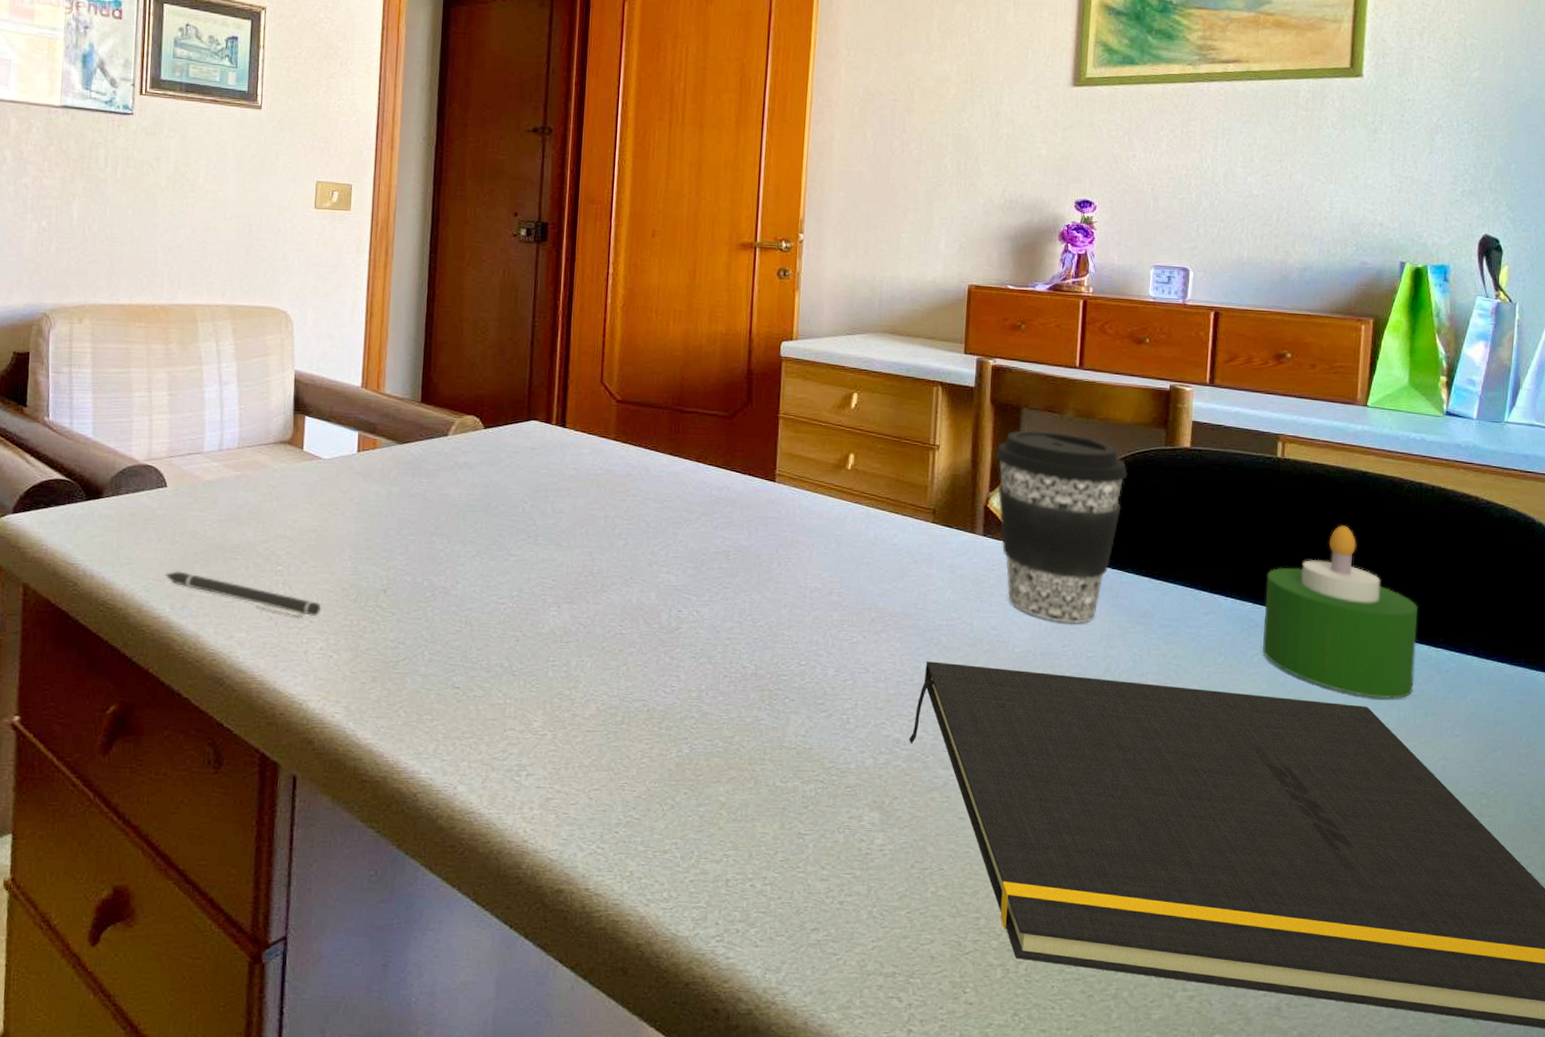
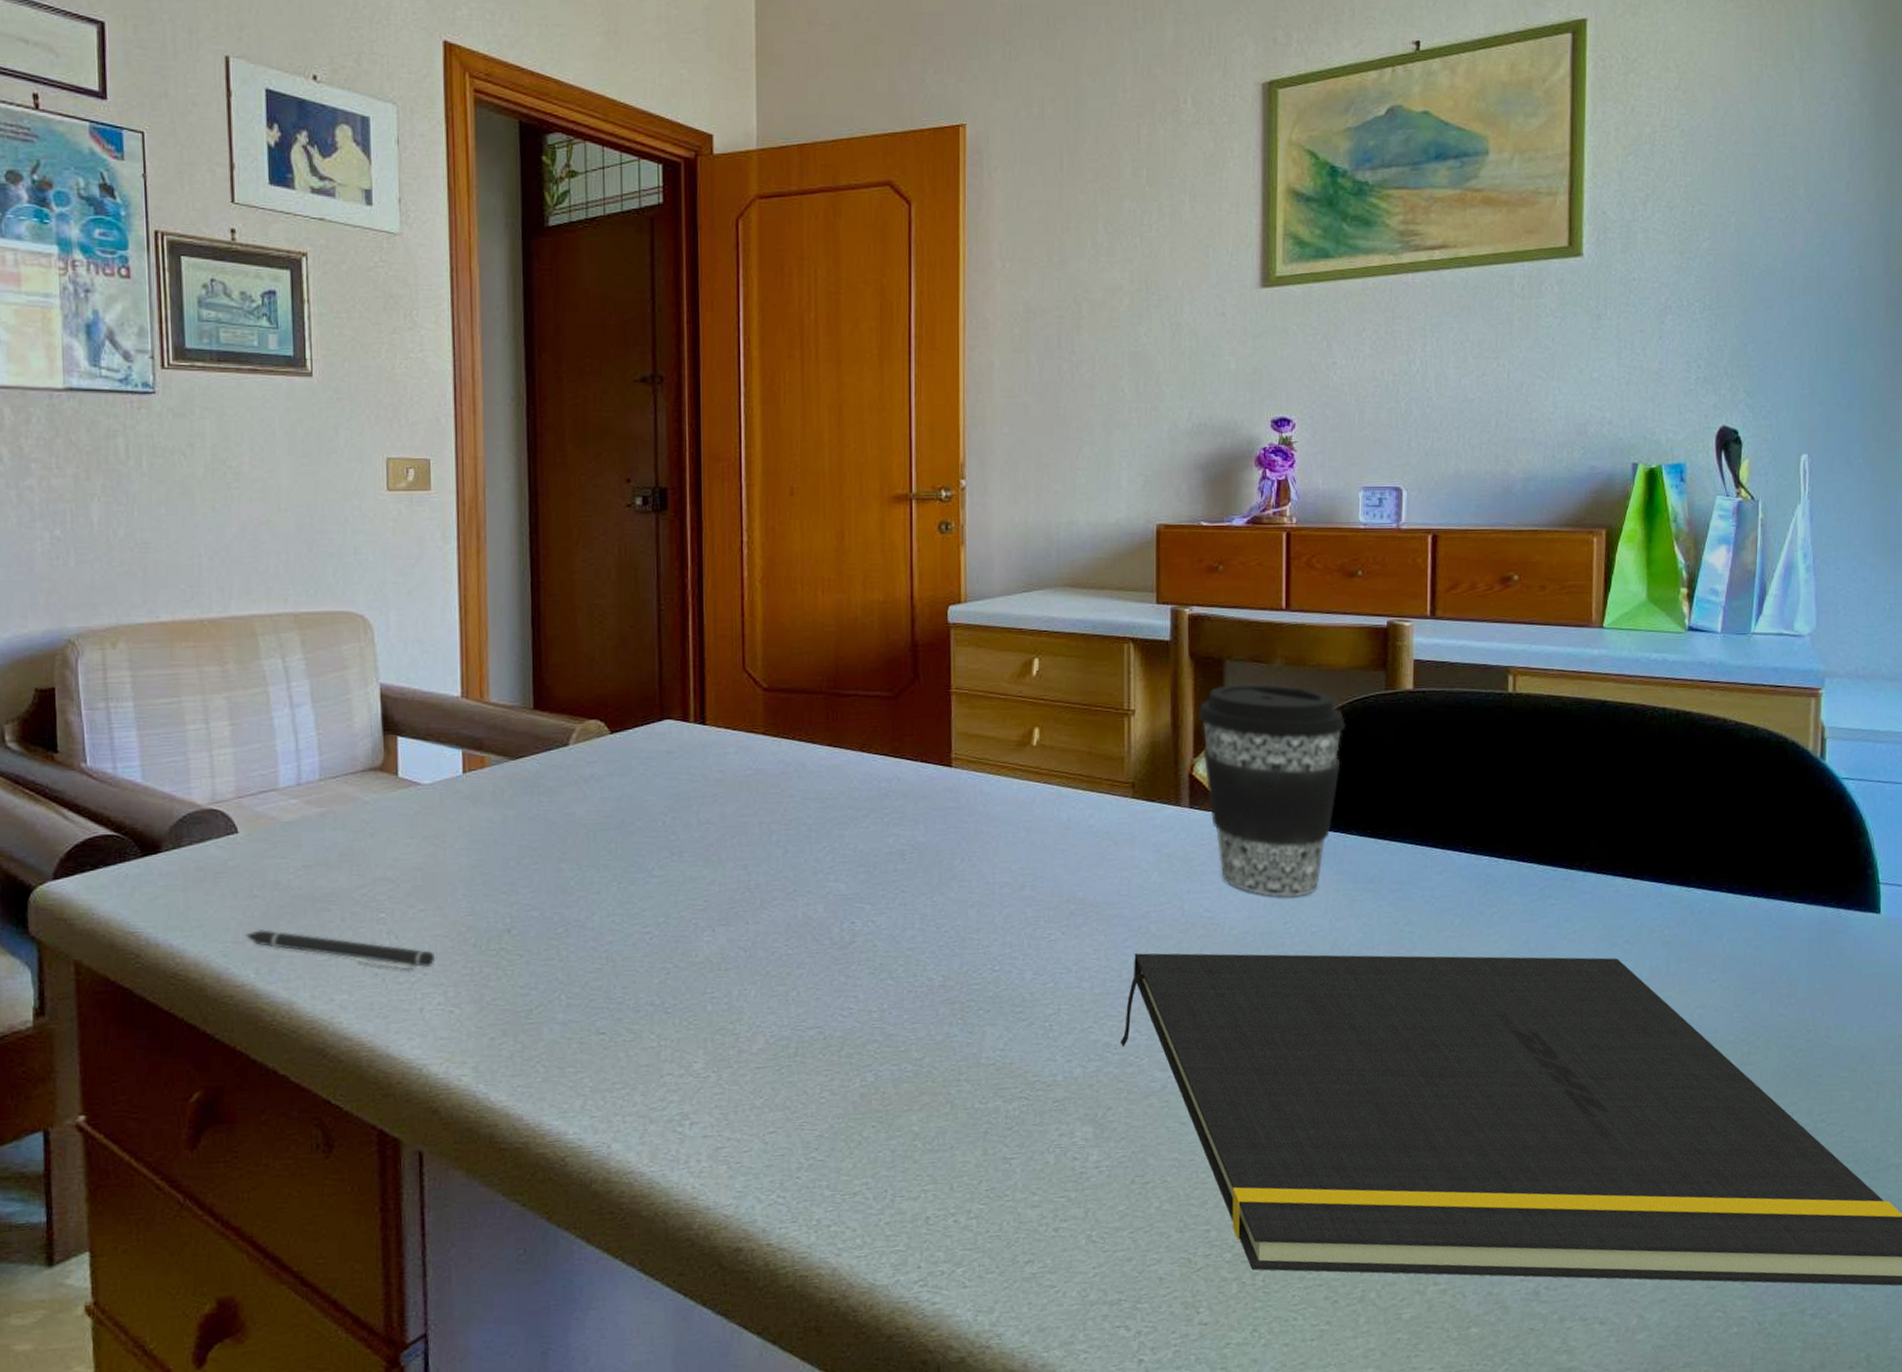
candle: present [1263,525,1419,699] -> none [1502,762,1667,948]

